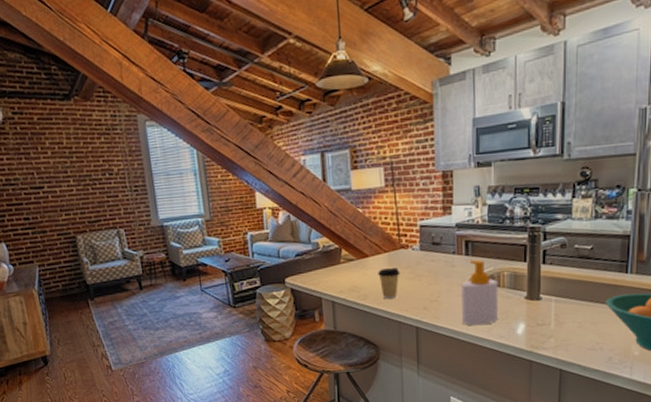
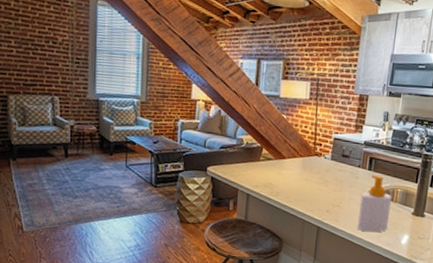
coffee cup: present [378,267,400,300] -> none [291,171,311,200]

